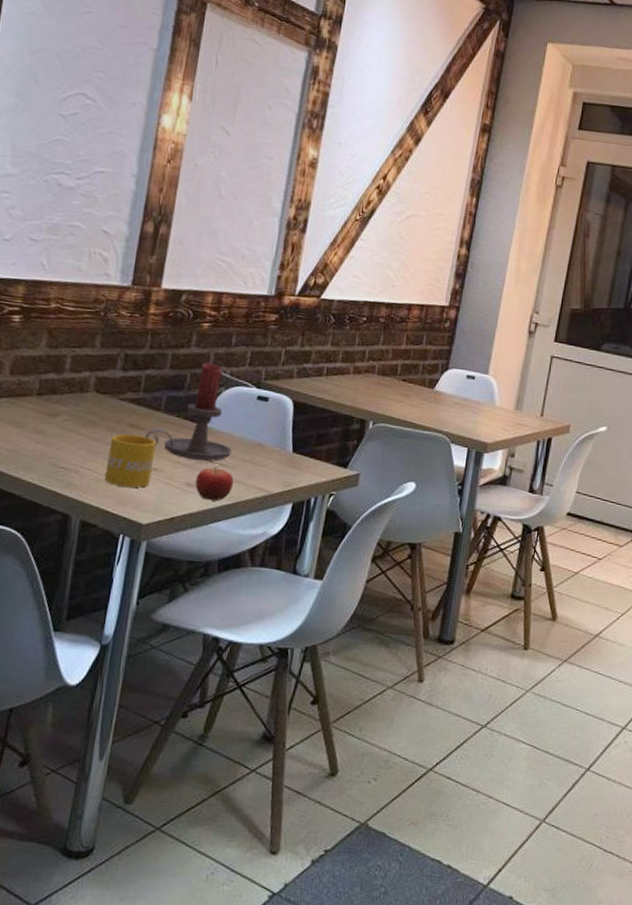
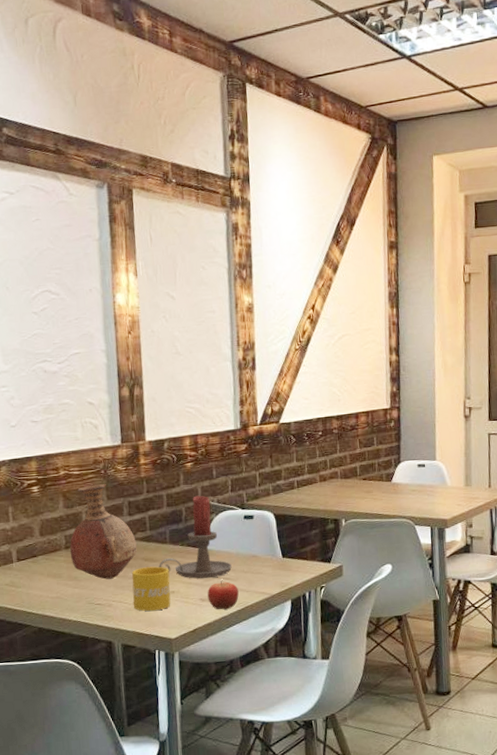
vase: none [41,326,125,441] -> present [69,484,137,580]

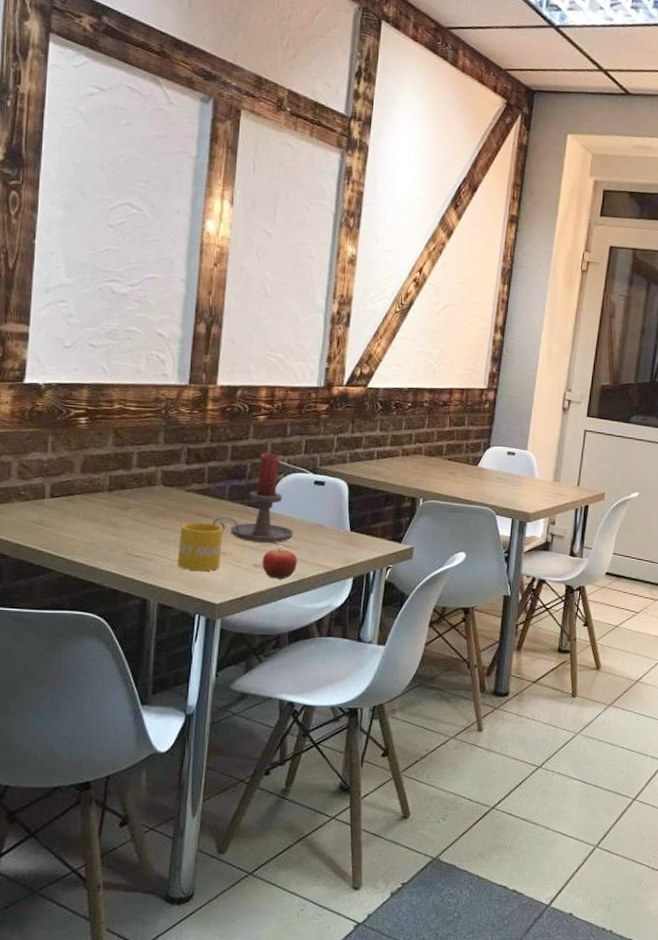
vase: present [69,484,137,580] -> none [113,424,191,531]

